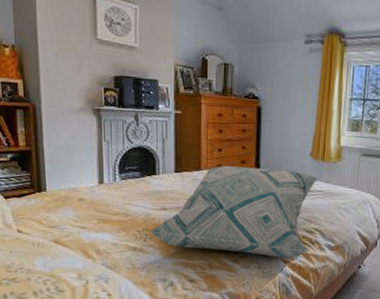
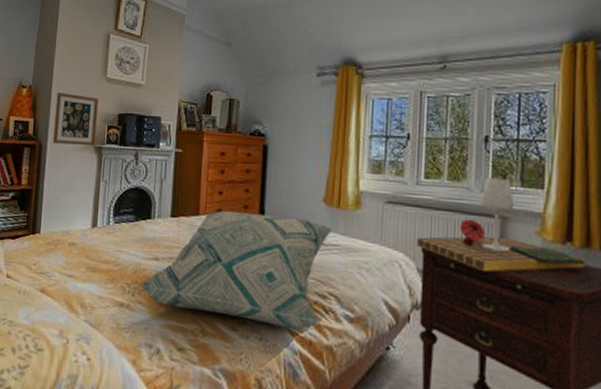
picture frame: none [44,53,93,108] -> present [53,92,99,146]

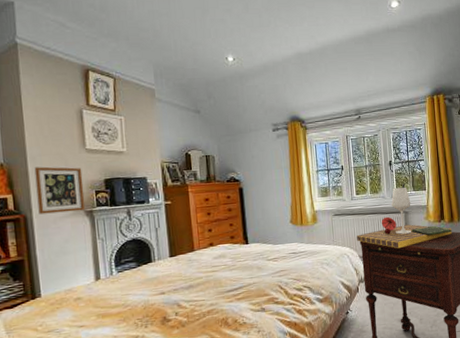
decorative pillow: present [139,210,334,330] -> none [150,238,301,328]

